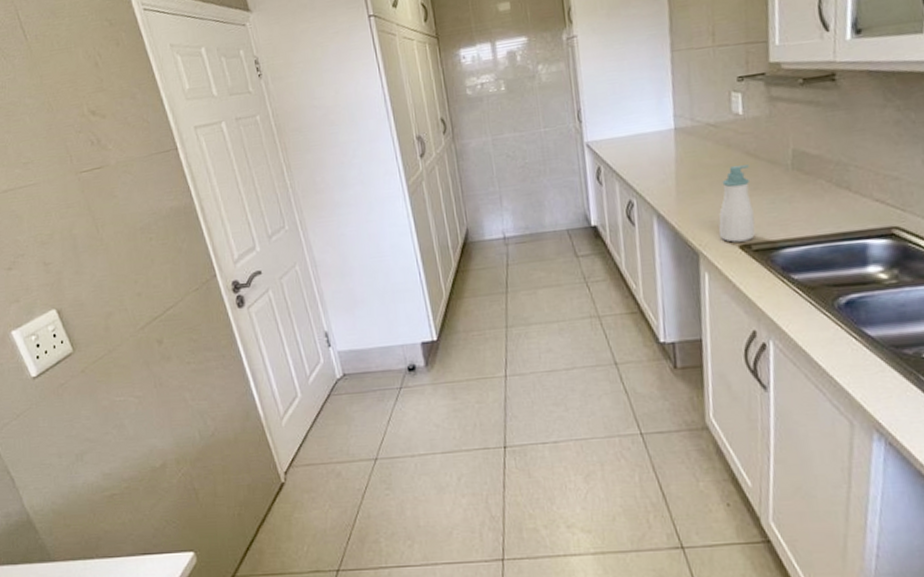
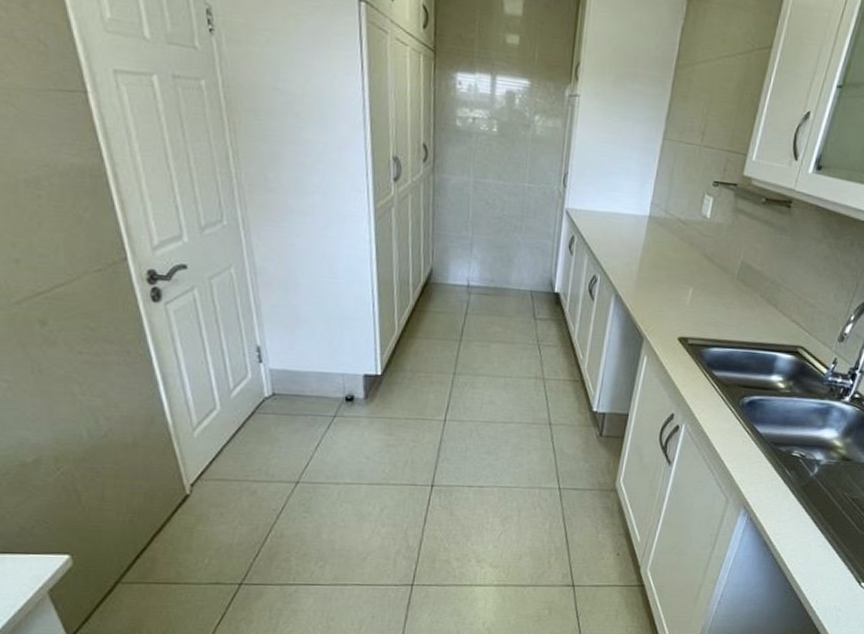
soap bottle: present [718,165,756,243] -> none [664,264,703,335]

